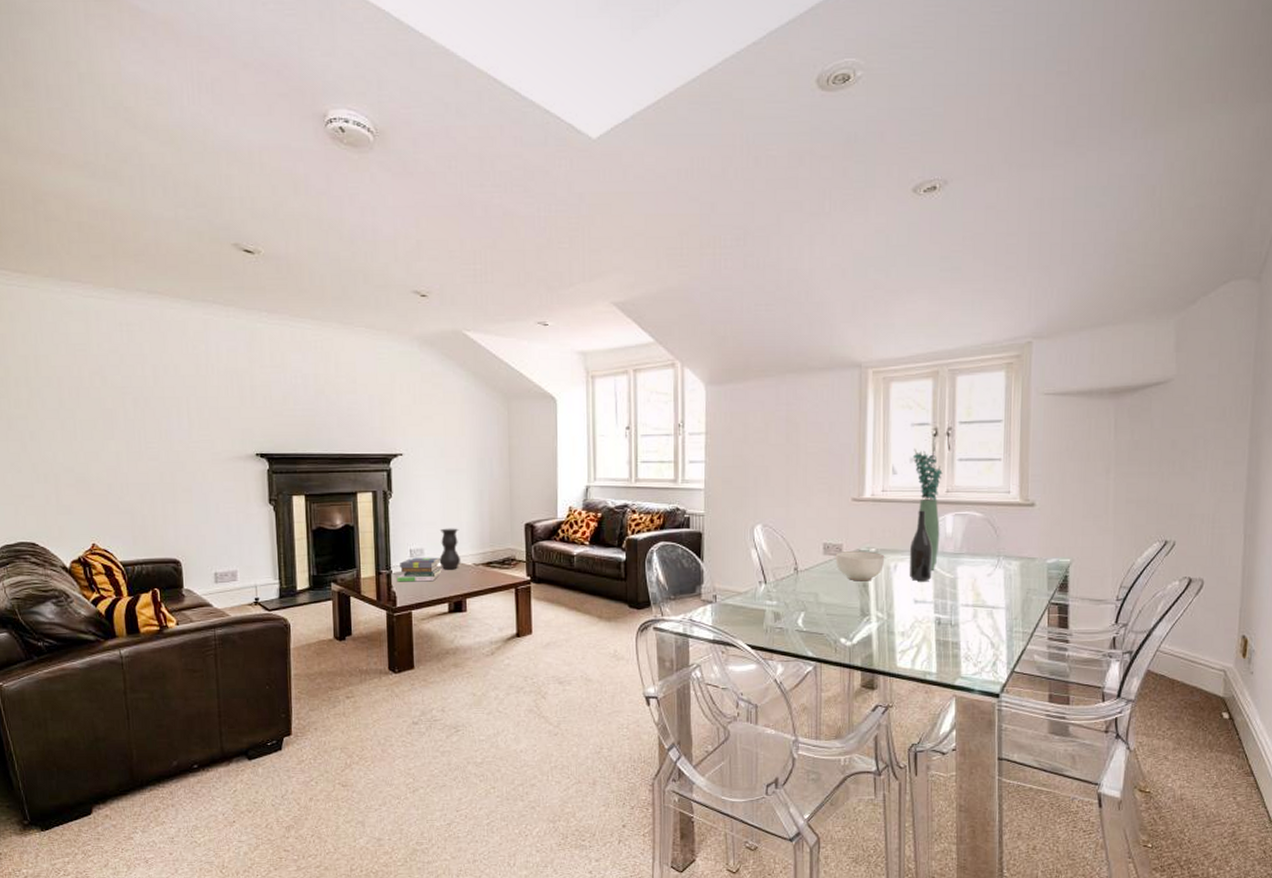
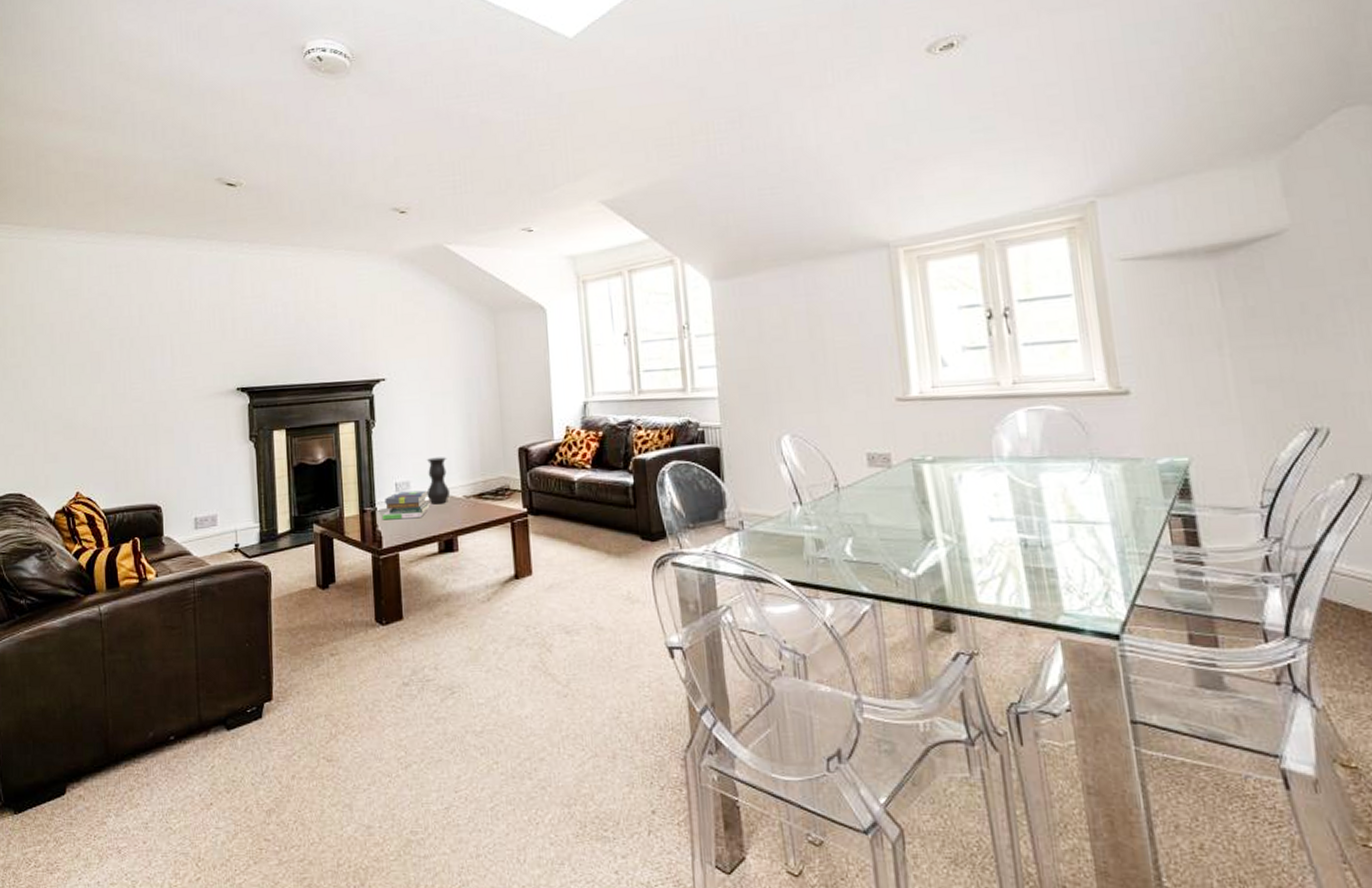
bowl: present [835,551,885,581] -> none [882,460,946,497]
wine bottle: present [909,510,933,581] -> none [974,407,1009,494]
vase: present [912,449,943,570] -> none [964,335,1013,480]

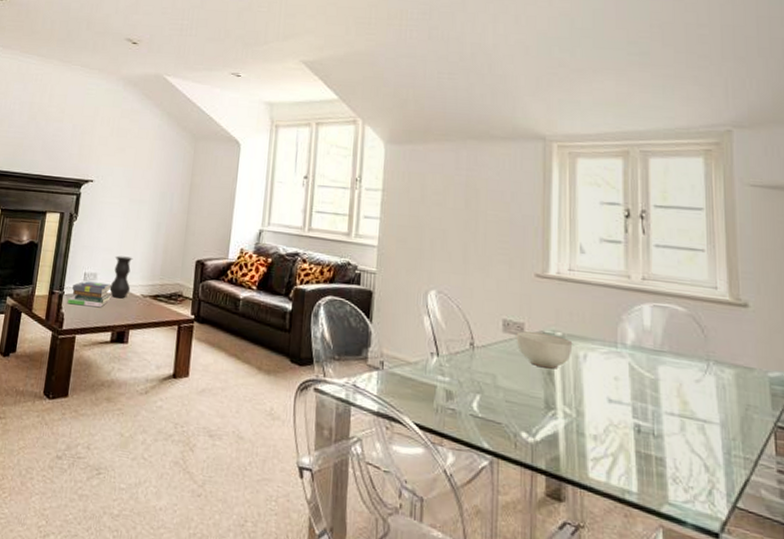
bowl: none [882,460,946,497] -> present [516,331,573,369]

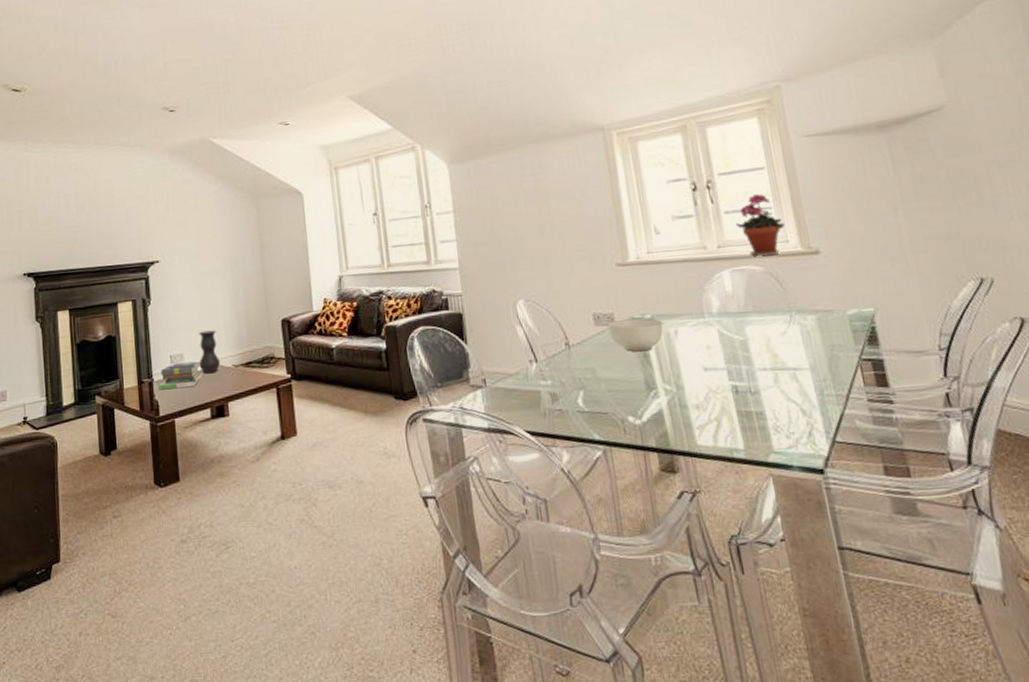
potted plant: none [665,233,715,300] -> present [736,193,785,257]

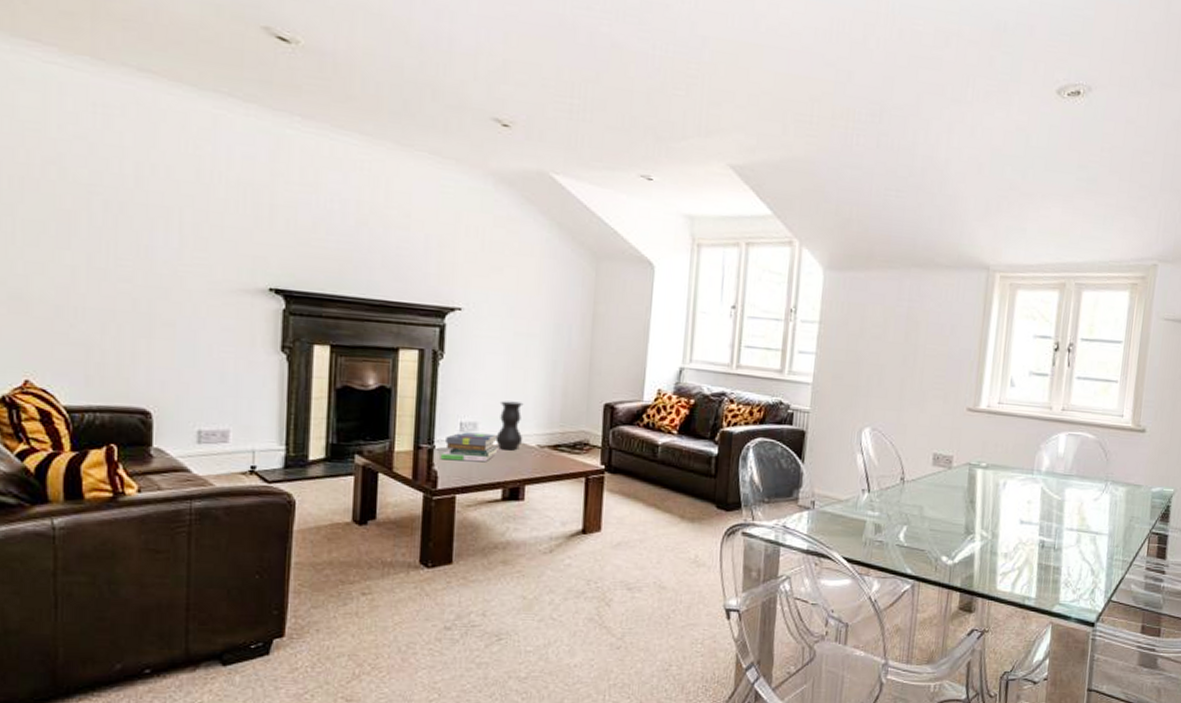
bowl: present [607,318,663,352] -> none [944,463,995,497]
potted plant: present [736,193,785,257] -> none [1083,365,1124,427]

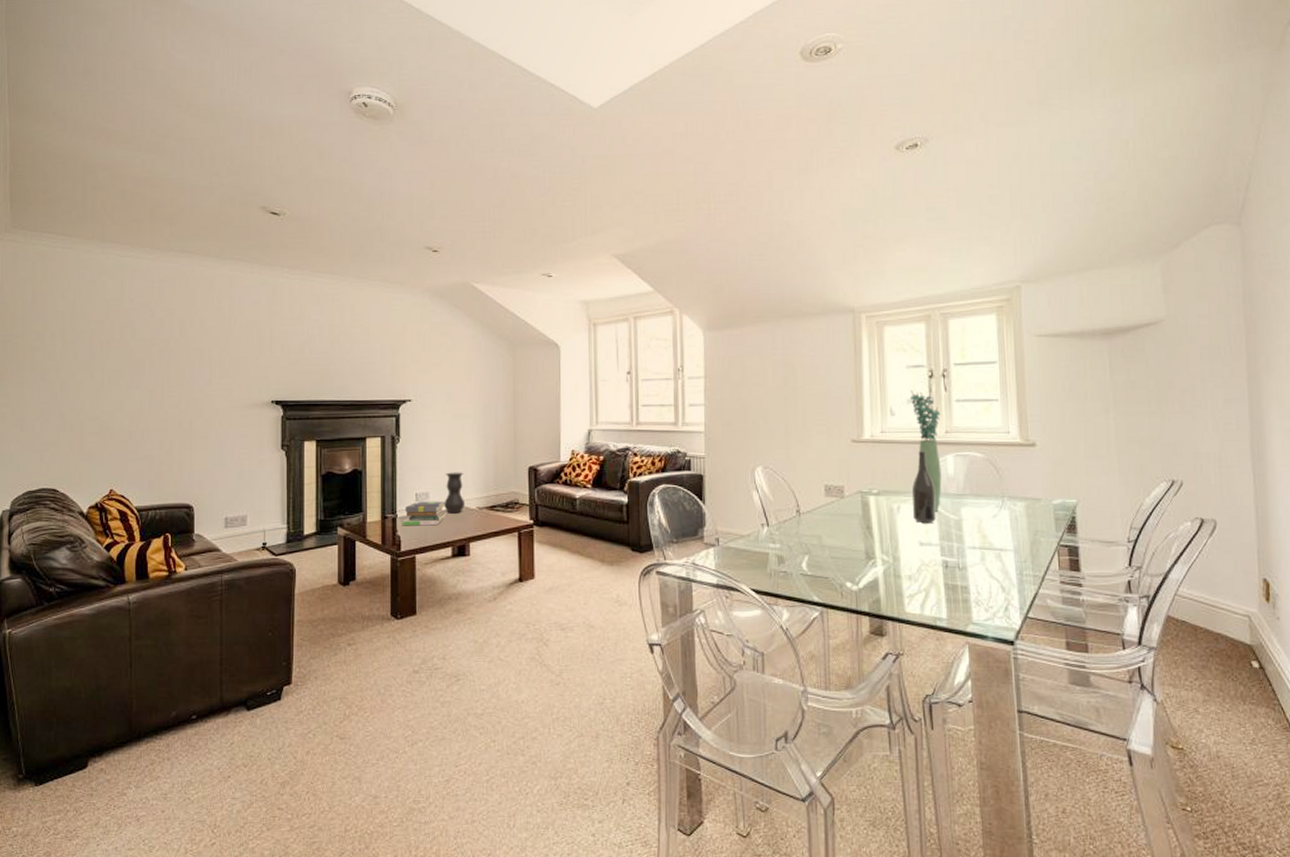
wine bottle: none [1018,426,1044,501] -> present [911,451,936,523]
vase: none [1029,362,1060,491] -> present [909,390,942,512]

